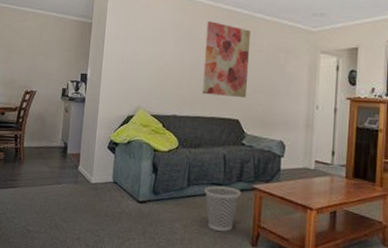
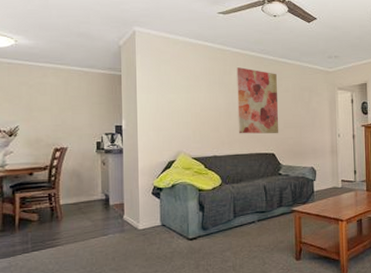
wastebasket: present [204,186,242,232] -> none [250,212,283,253]

